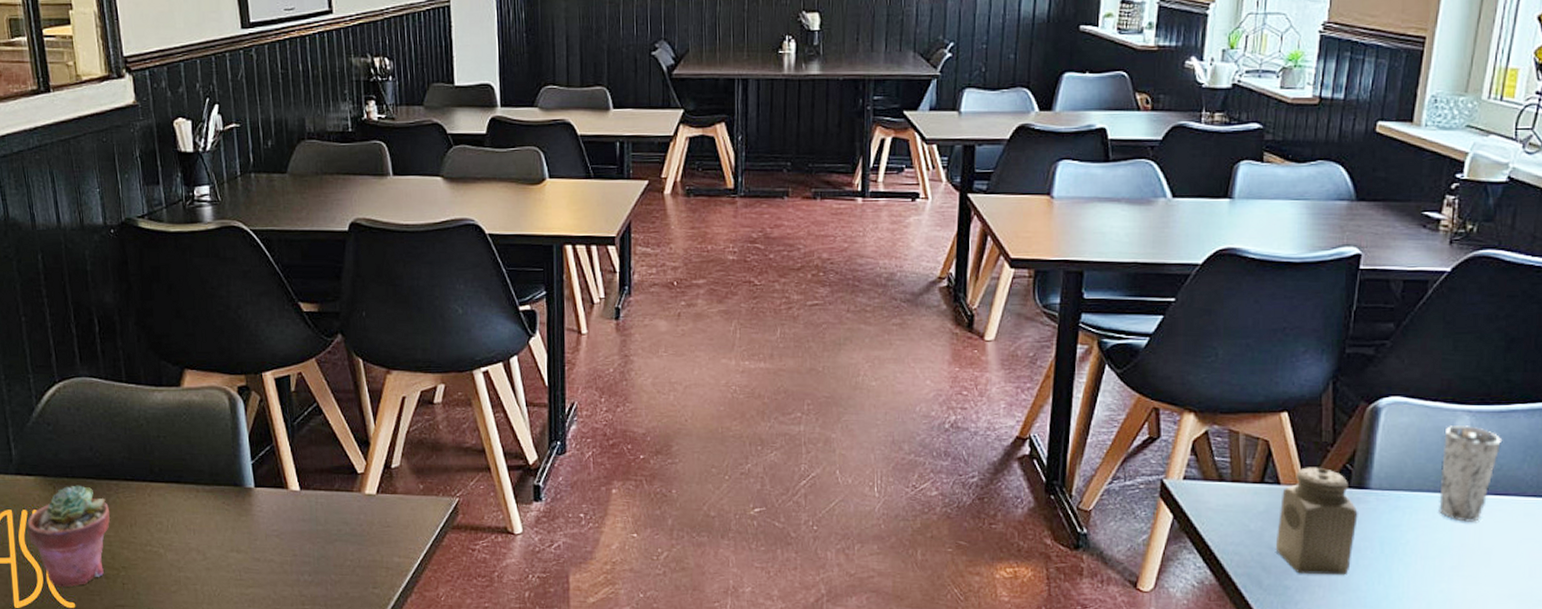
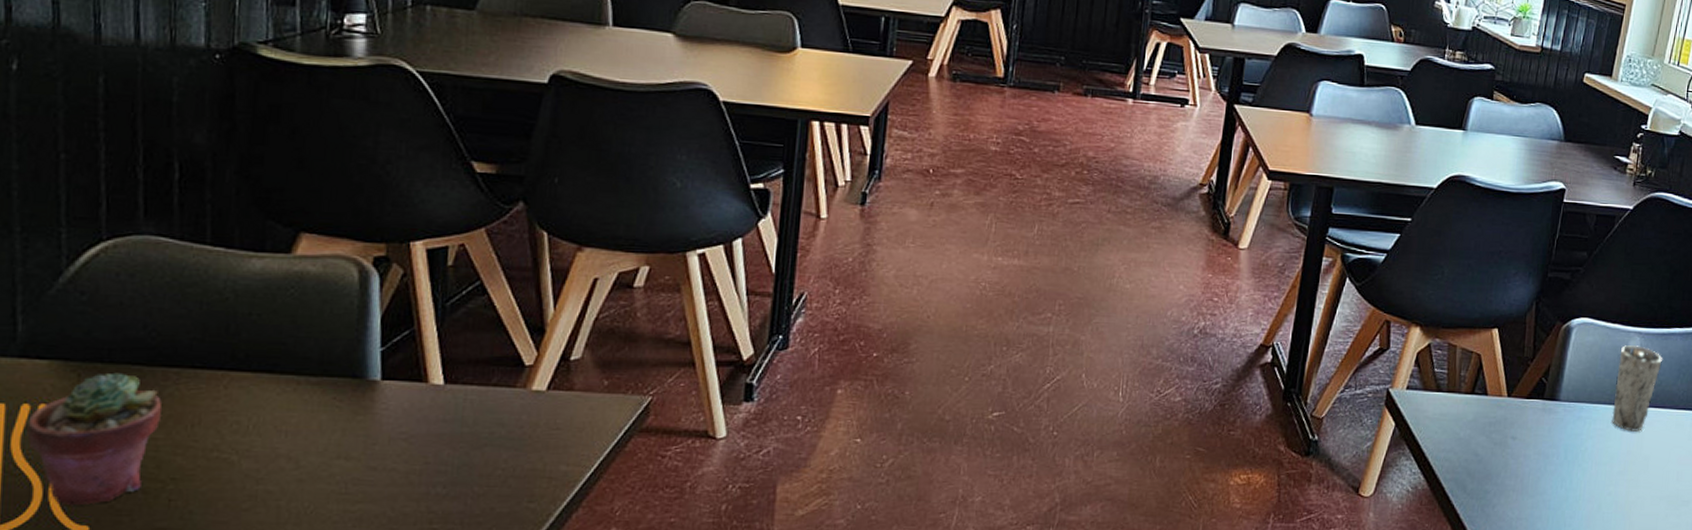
salt shaker: present [1275,467,1358,576] -> none [1479,380,1549,480]

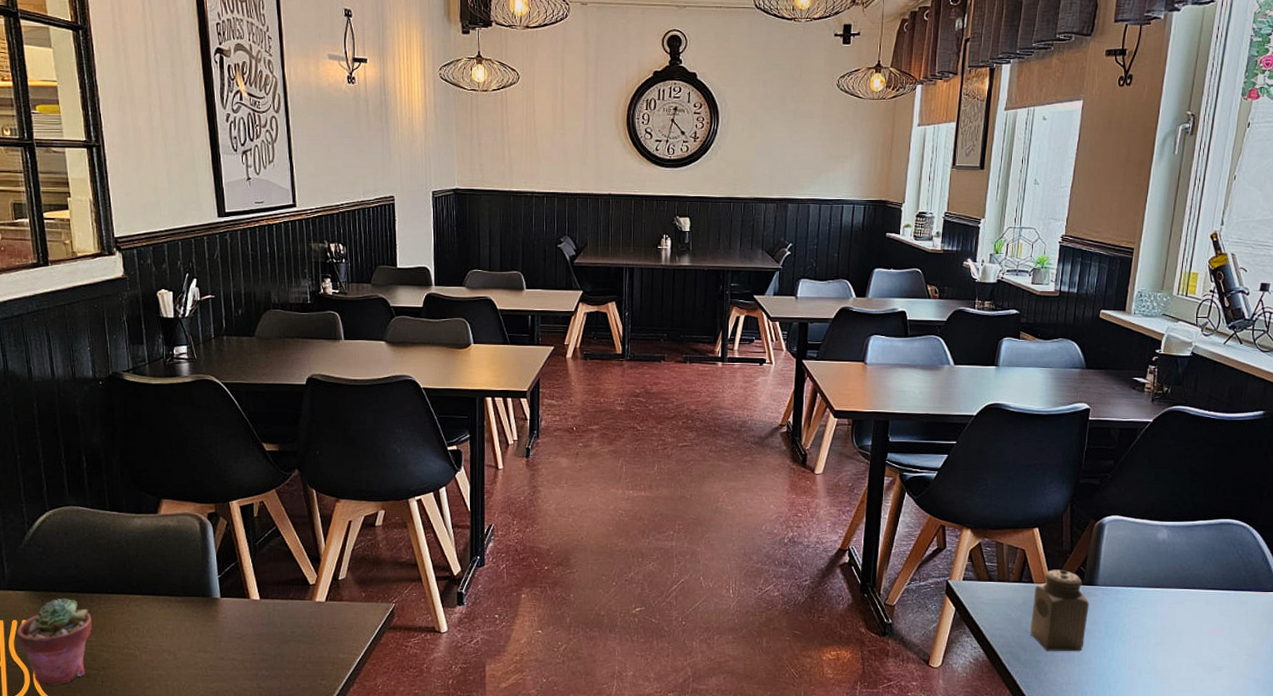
salt shaker: none [1479,380,1549,480] -> present [1030,569,1089,652]
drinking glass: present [1612,345,1663,431] -> none [1146,537,1190,609]

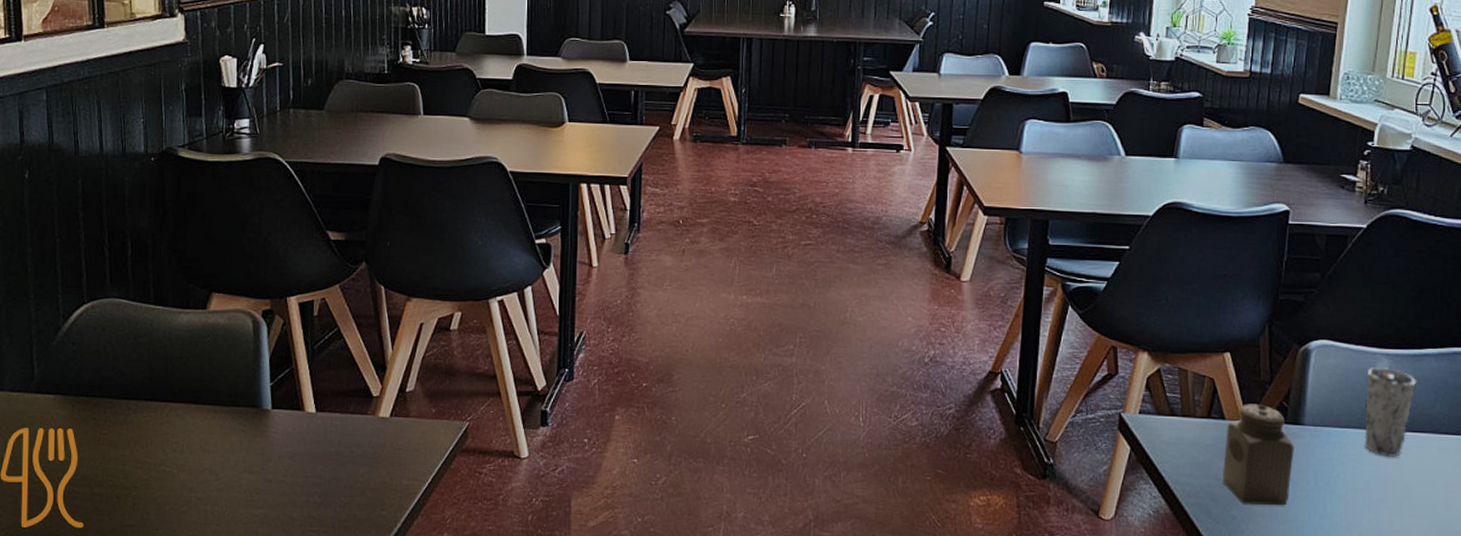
potted succulent: present [17,598,93,685] -> none [42,404,127,506]
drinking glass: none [1146,537,1190,609] -> present [1364,367,1417,457]

